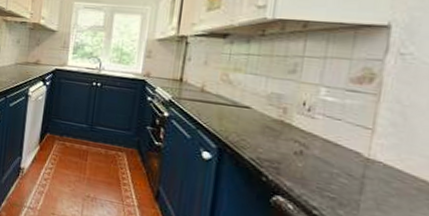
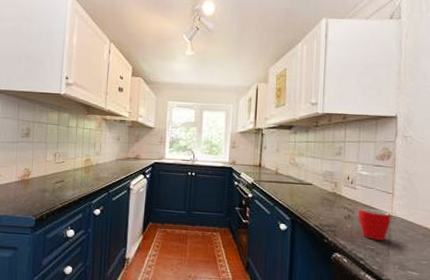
mug: none [314,144,368,189] -> present [358,208,391,240]

